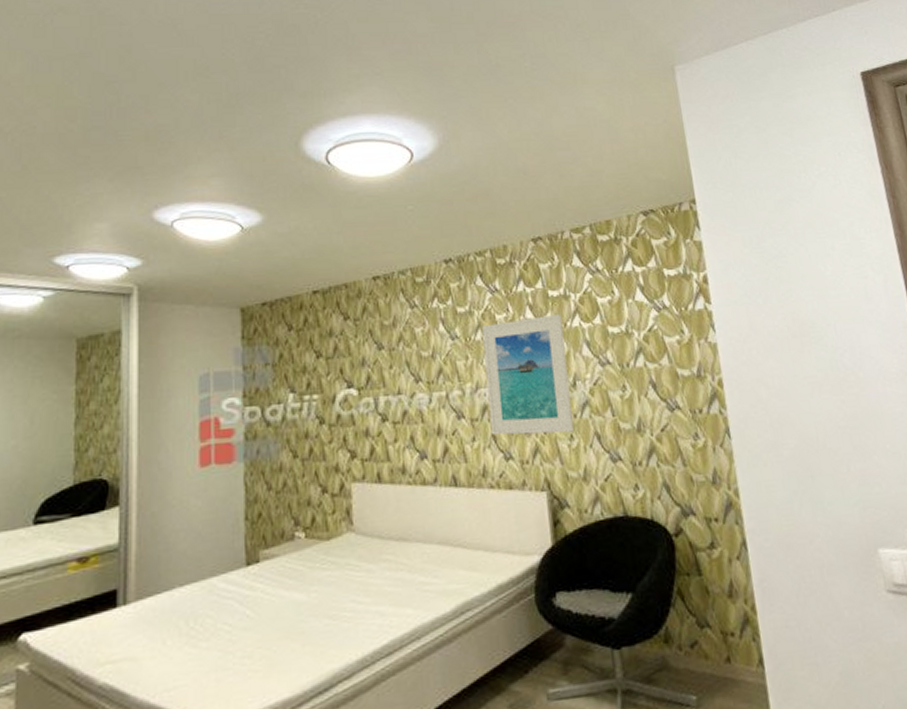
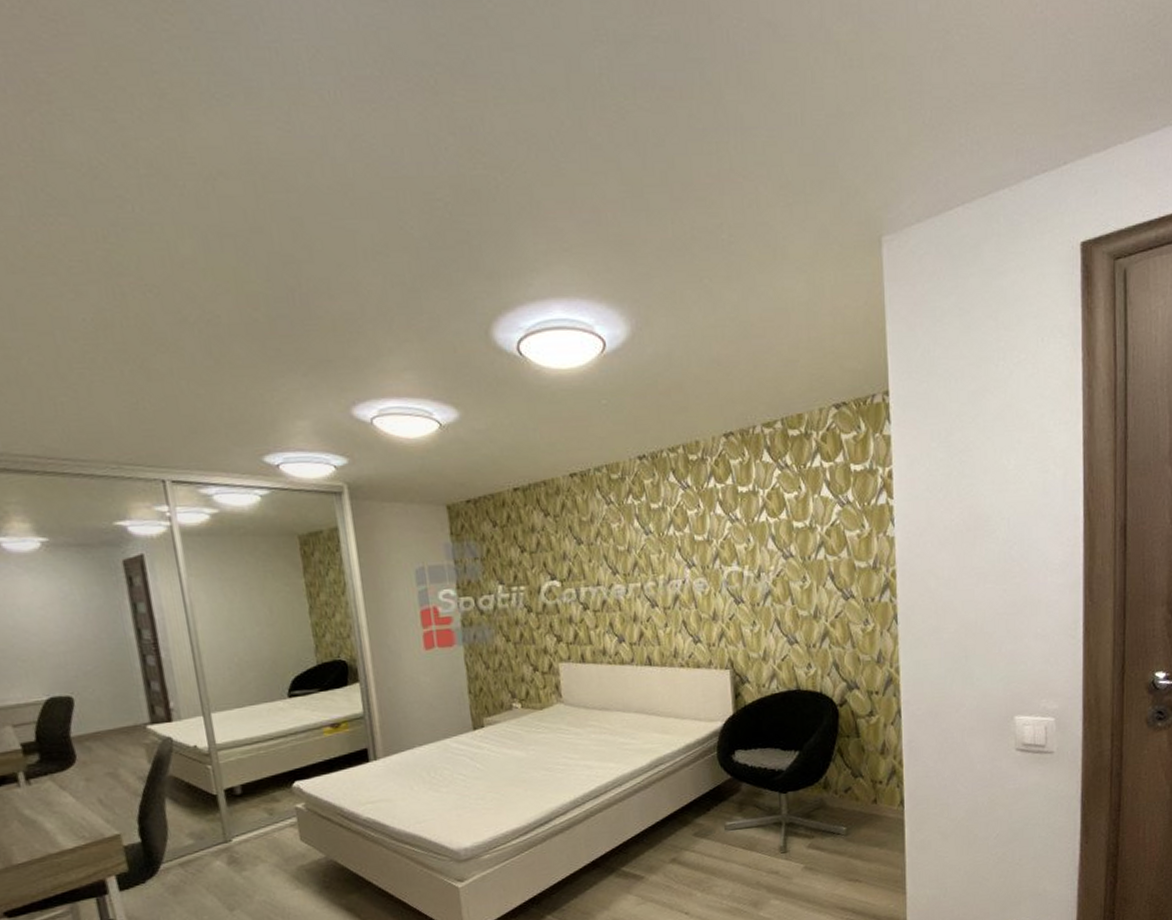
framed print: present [482,314,574,436] -> none [674,510,756,622]

